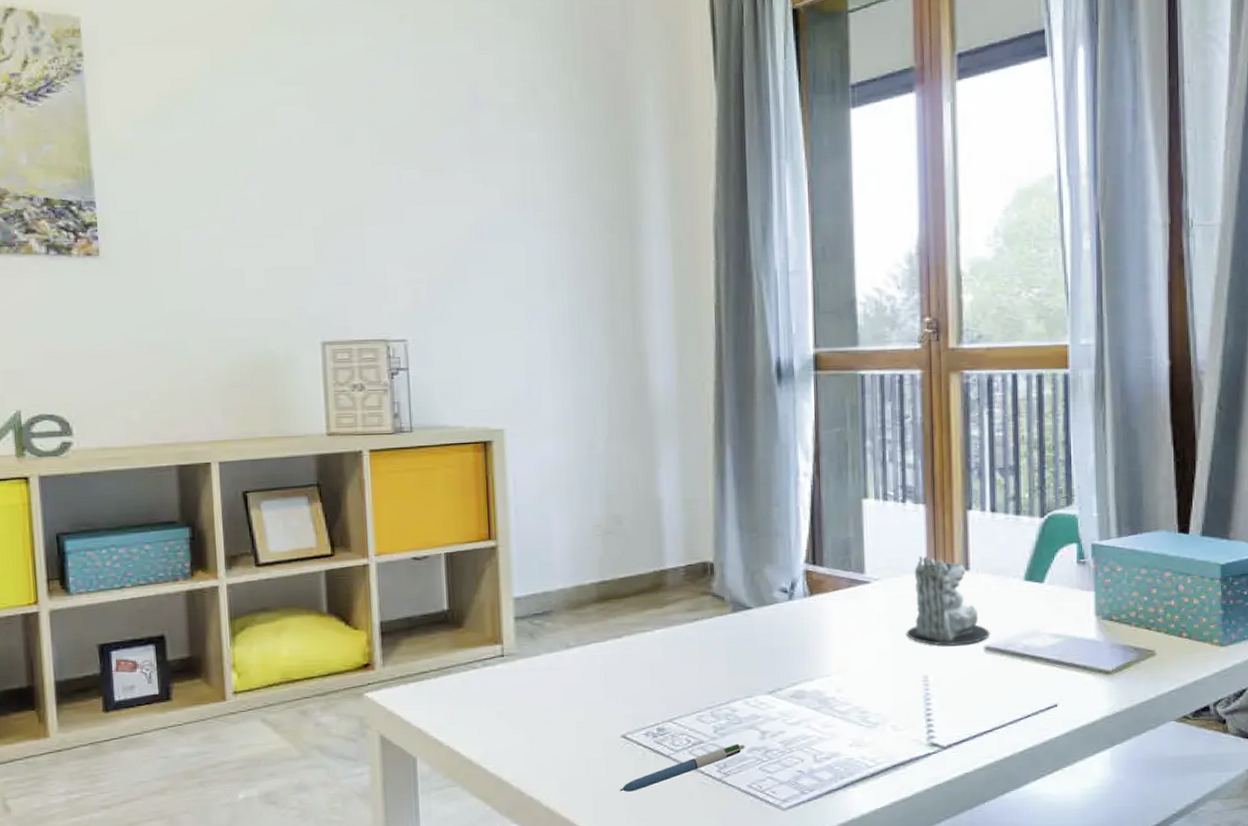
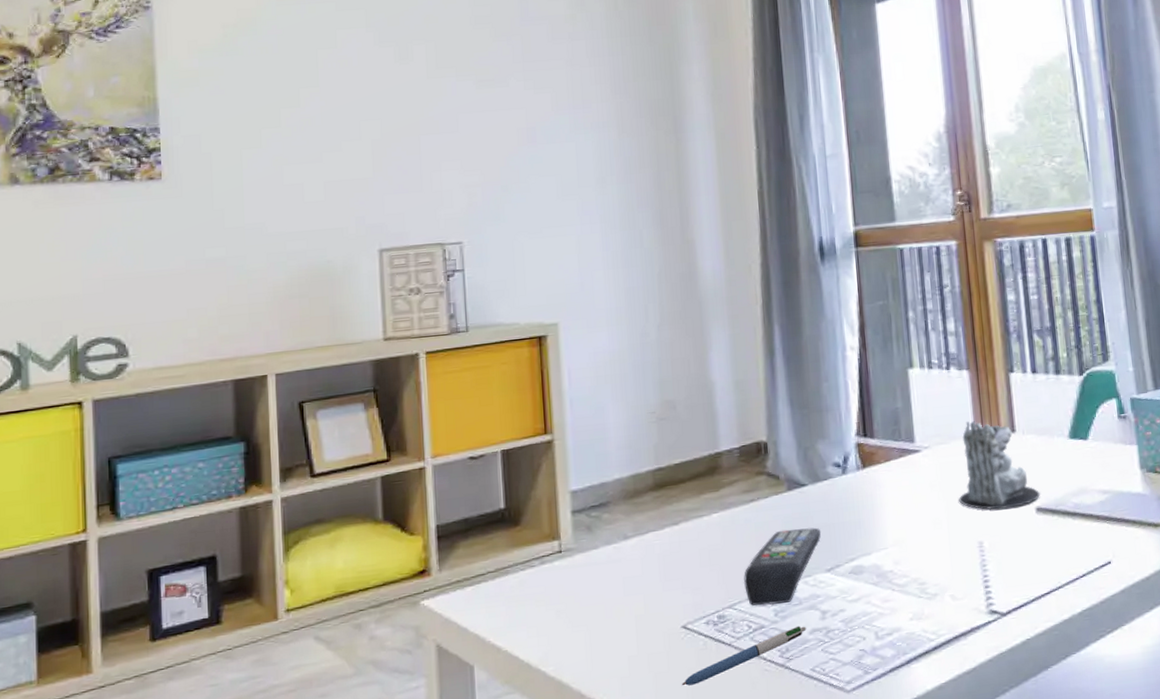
remote control: none [685,650,765,722] -> present [744,527,821,606]

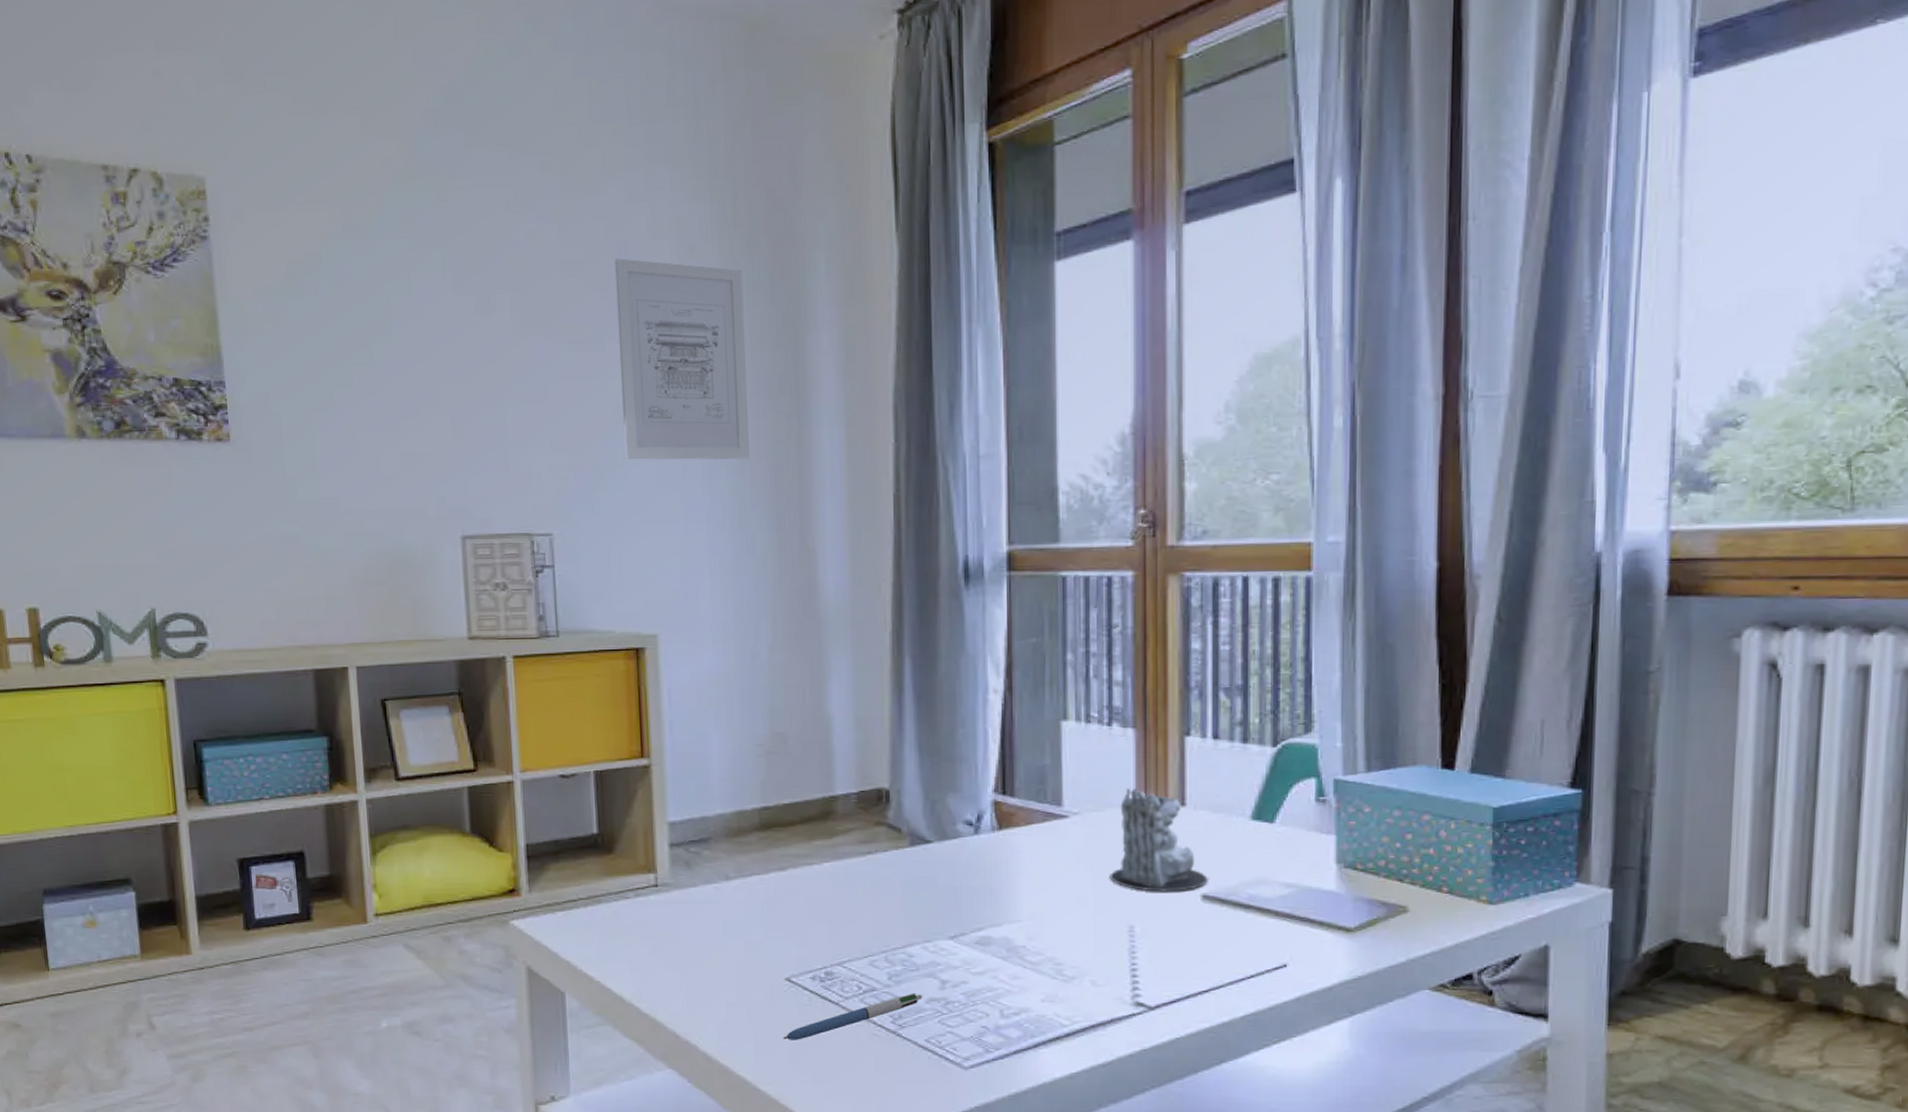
wall art: none [517,13,636,175] -> present [615,258,750,460]
remote control: present [744,527,821,606] -> none [856,888,946,968]

